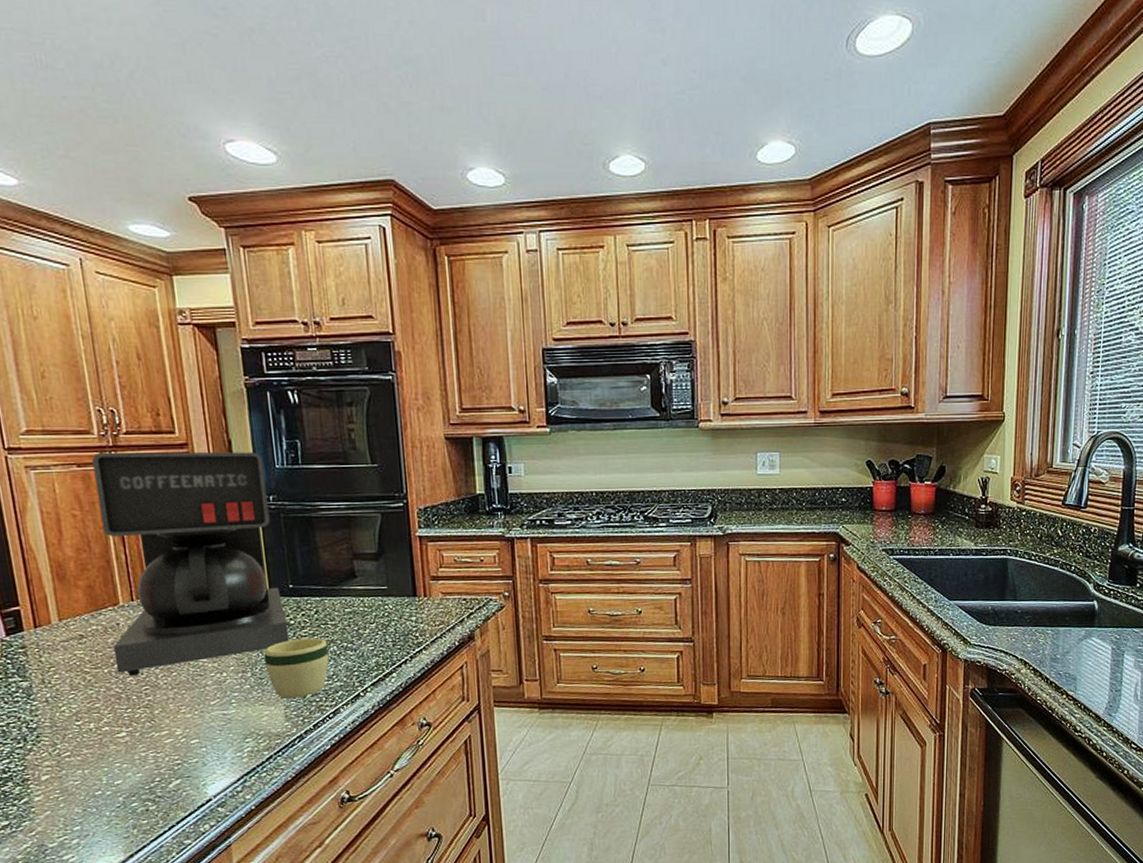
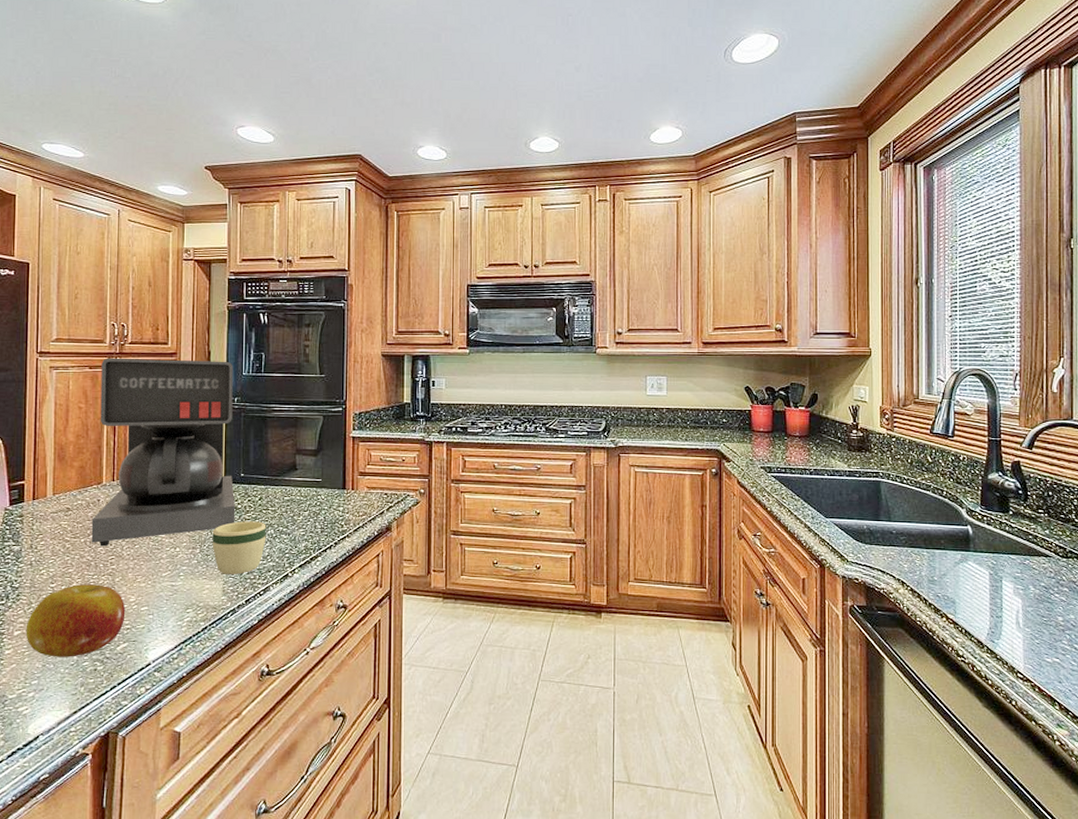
fruit: none [54,718,173,801] -> present [25,584,126,657]

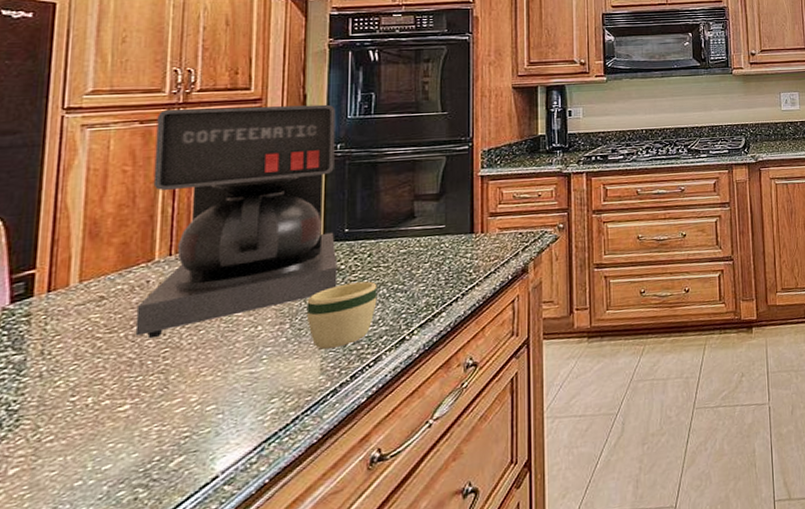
fruit: present [25,584,126,657] -> none [27,387,184,495]

